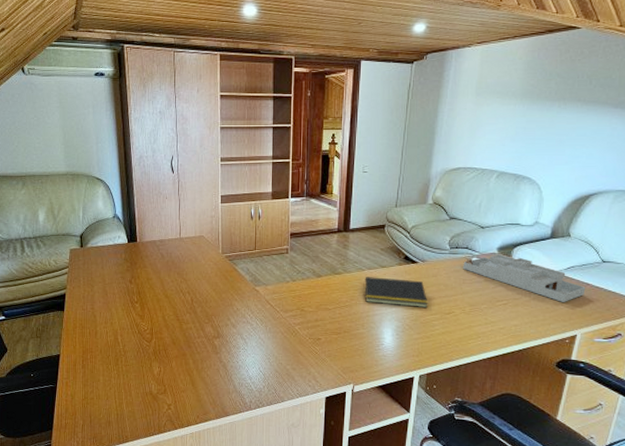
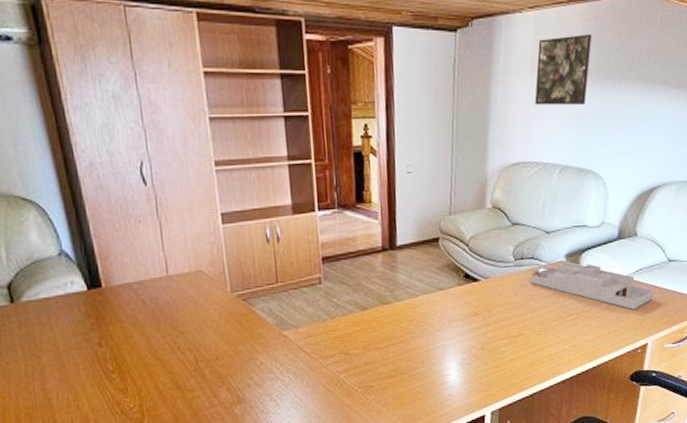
notepad: present [363,277,428,307] -> none [419,301,495,335]
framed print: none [478,63,535,121] -> present [535,35,592,105]

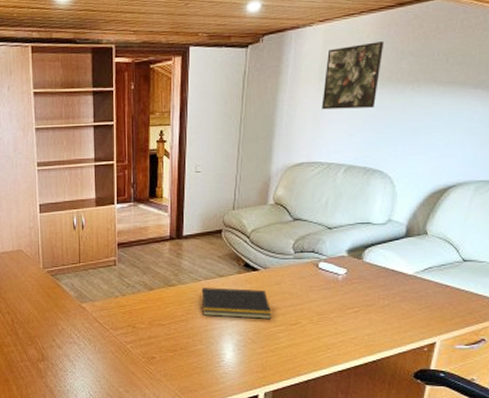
notepad: none [419,301,495,335] -> present [200,287,272,319]
desk organizer: present [530,262,654,310] -> none [309,257,445,307]

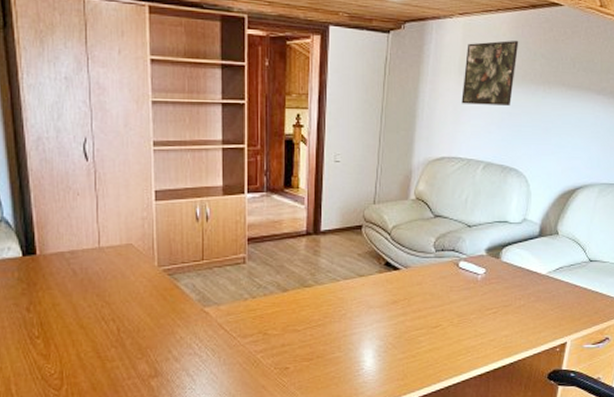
notepad: present [200,287,272,319] -> none [338,288,413,322]

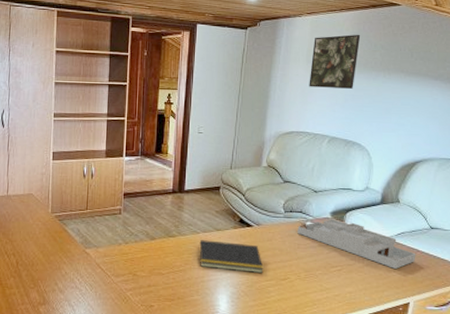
notepad: none [338,288,413,322] -> present [198,240,264,273]
desk organizer: none [450,256,574,307] -> present [297,219,416,269]

